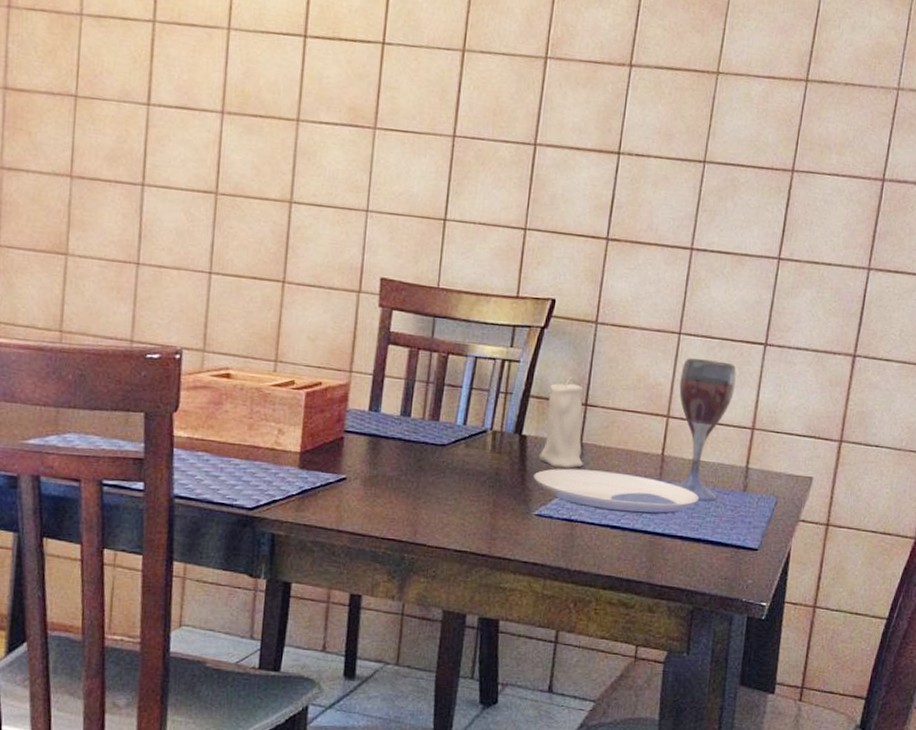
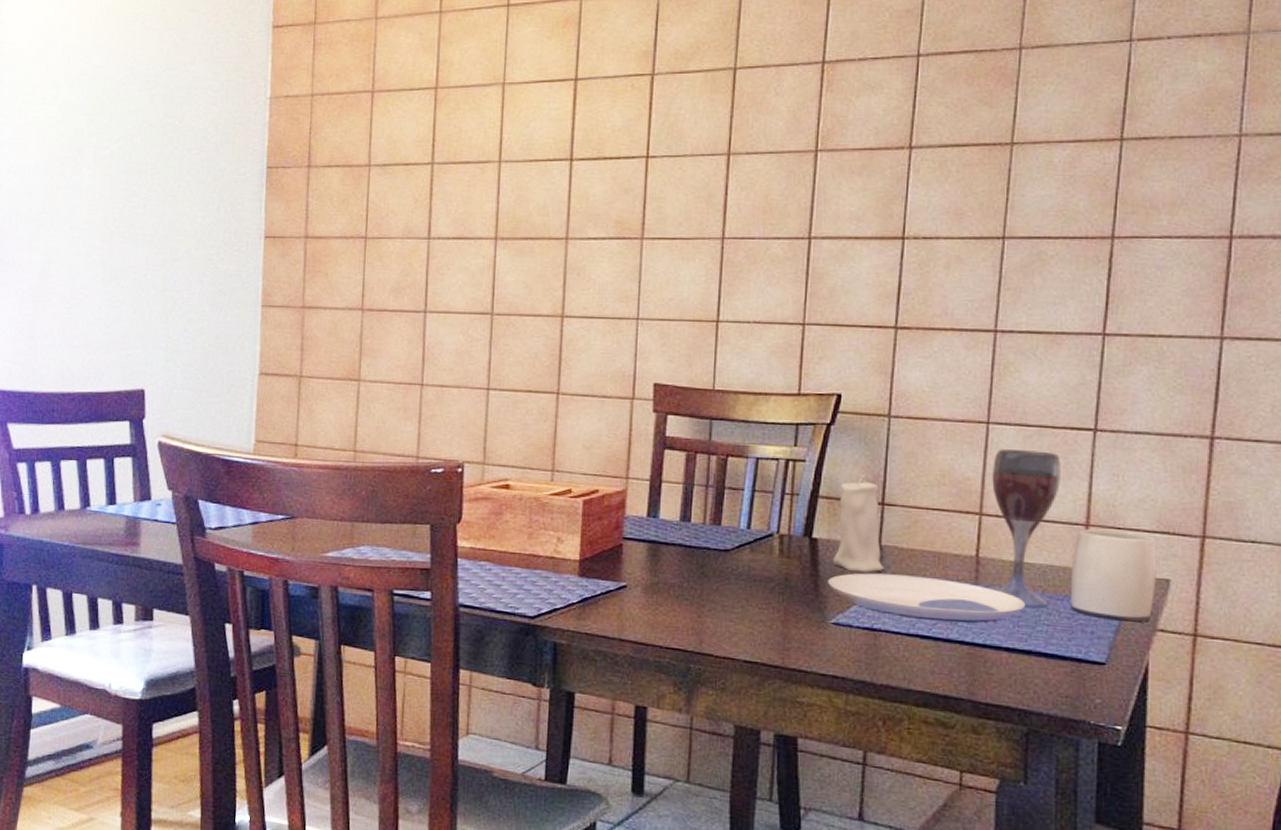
mug: none [734,432,805,514] -> present [1070,529,1157,623]

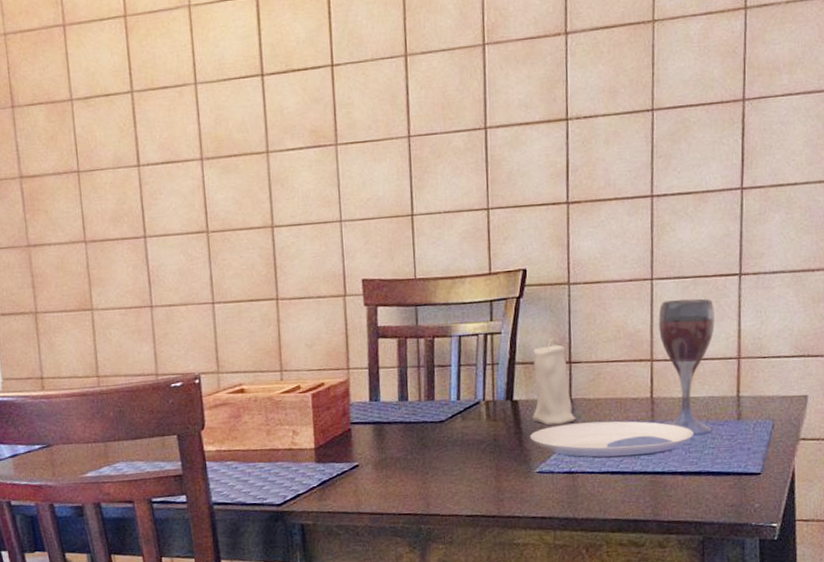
mug: present [1070,529,1157,623] -> none [728,359,797,437]

